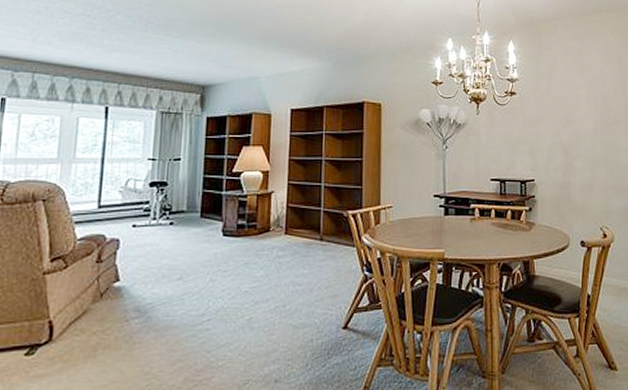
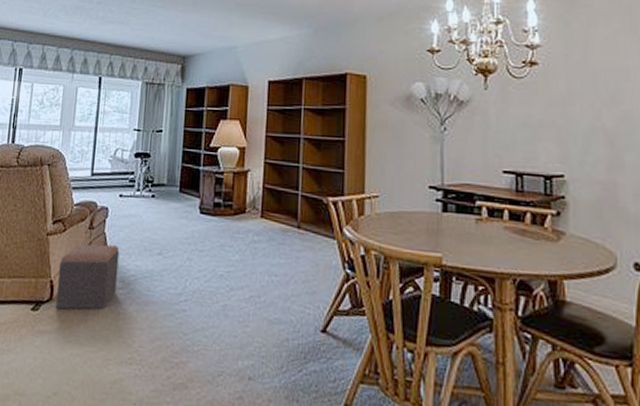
footstool: none [56,276,134,349] -> present [56,244,120,310]

